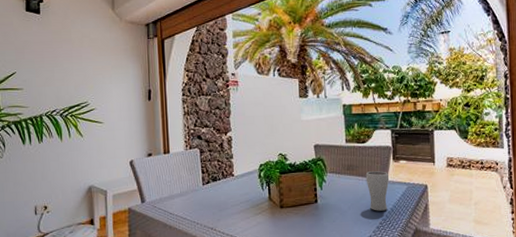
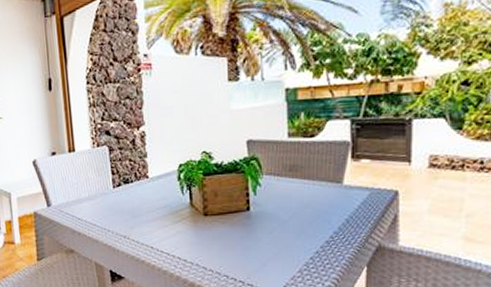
drinking glass: present [365,171,390,211] -> none [313,172,346,222]

